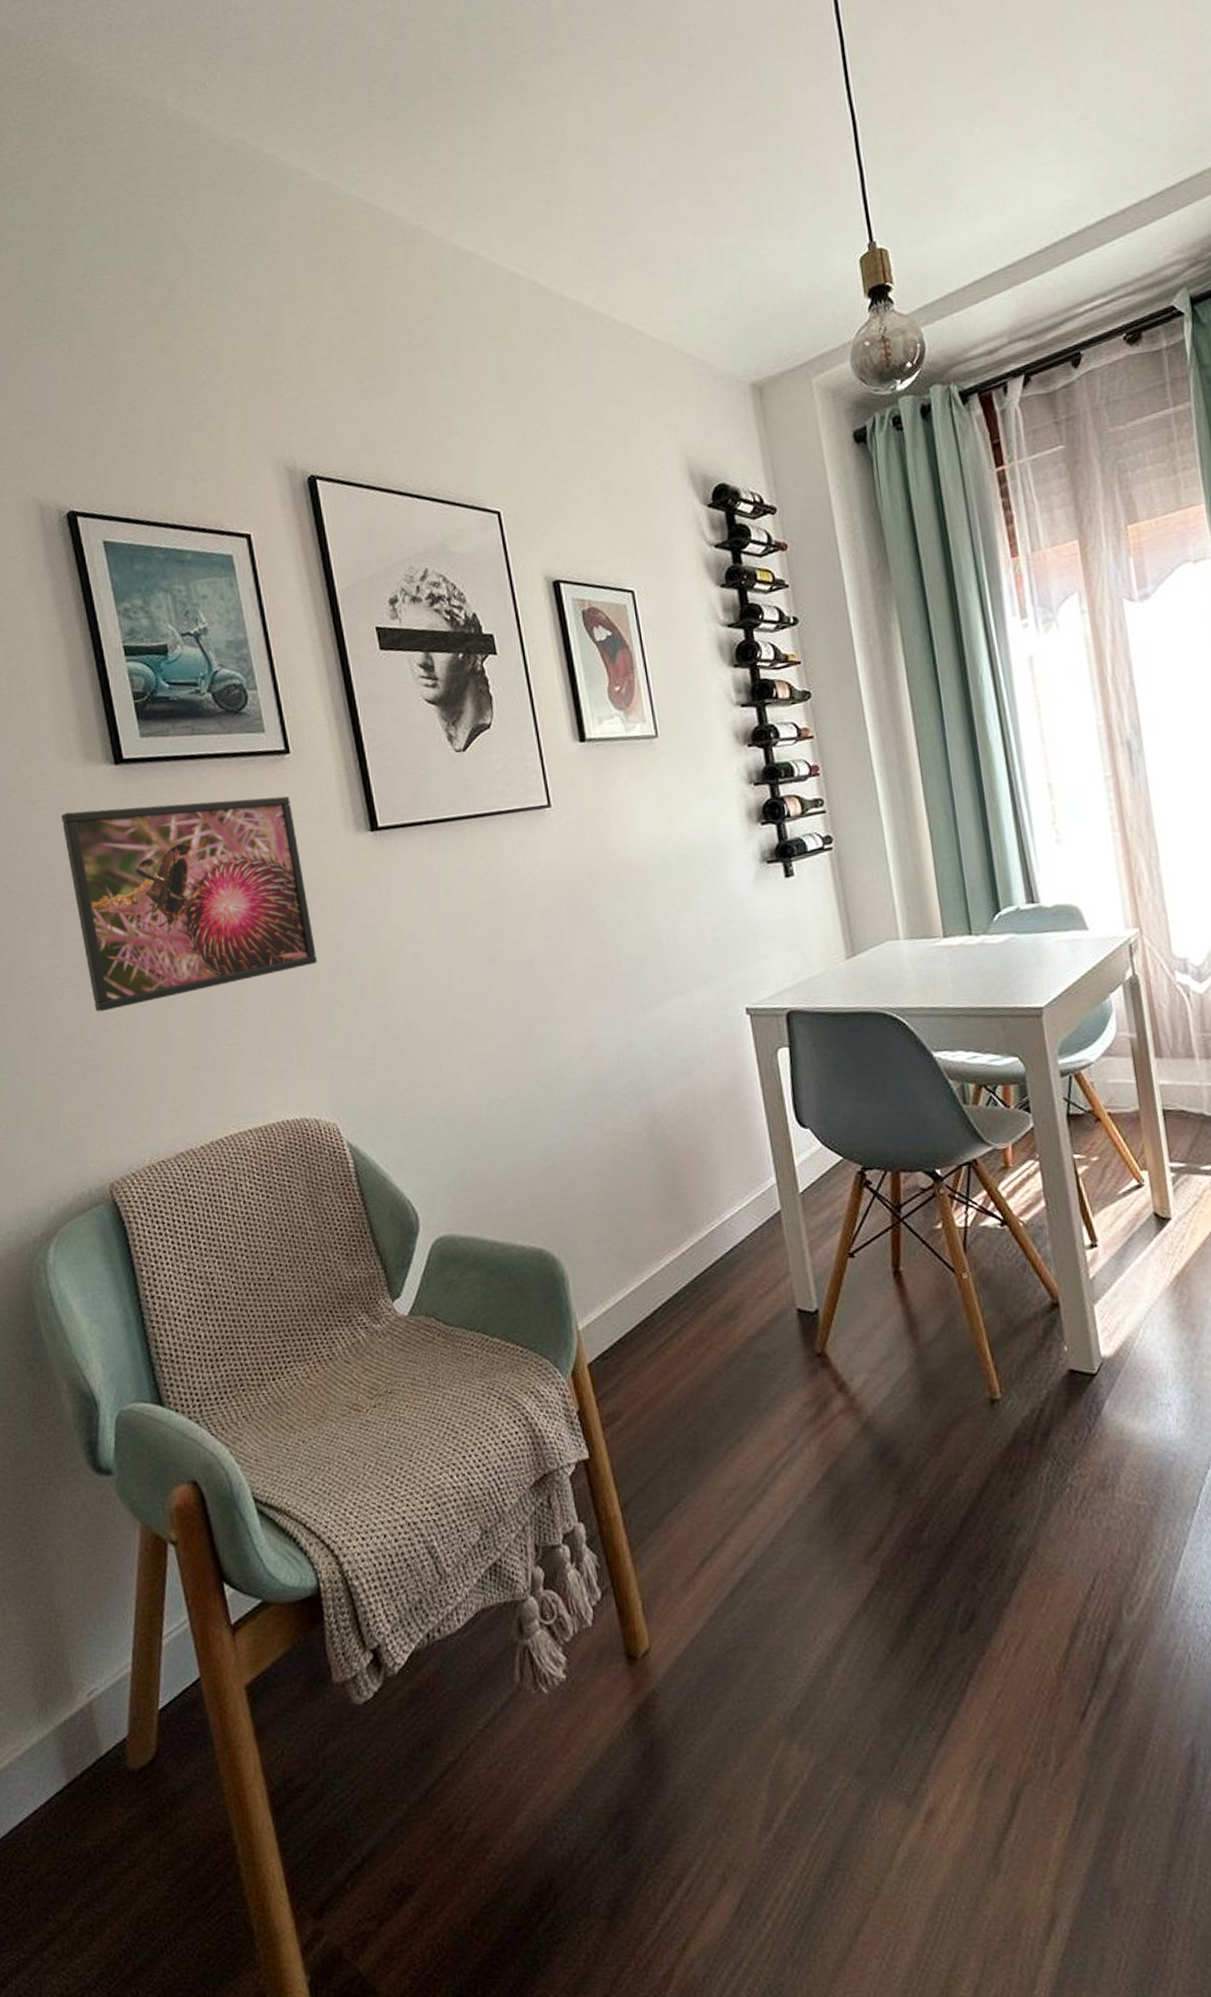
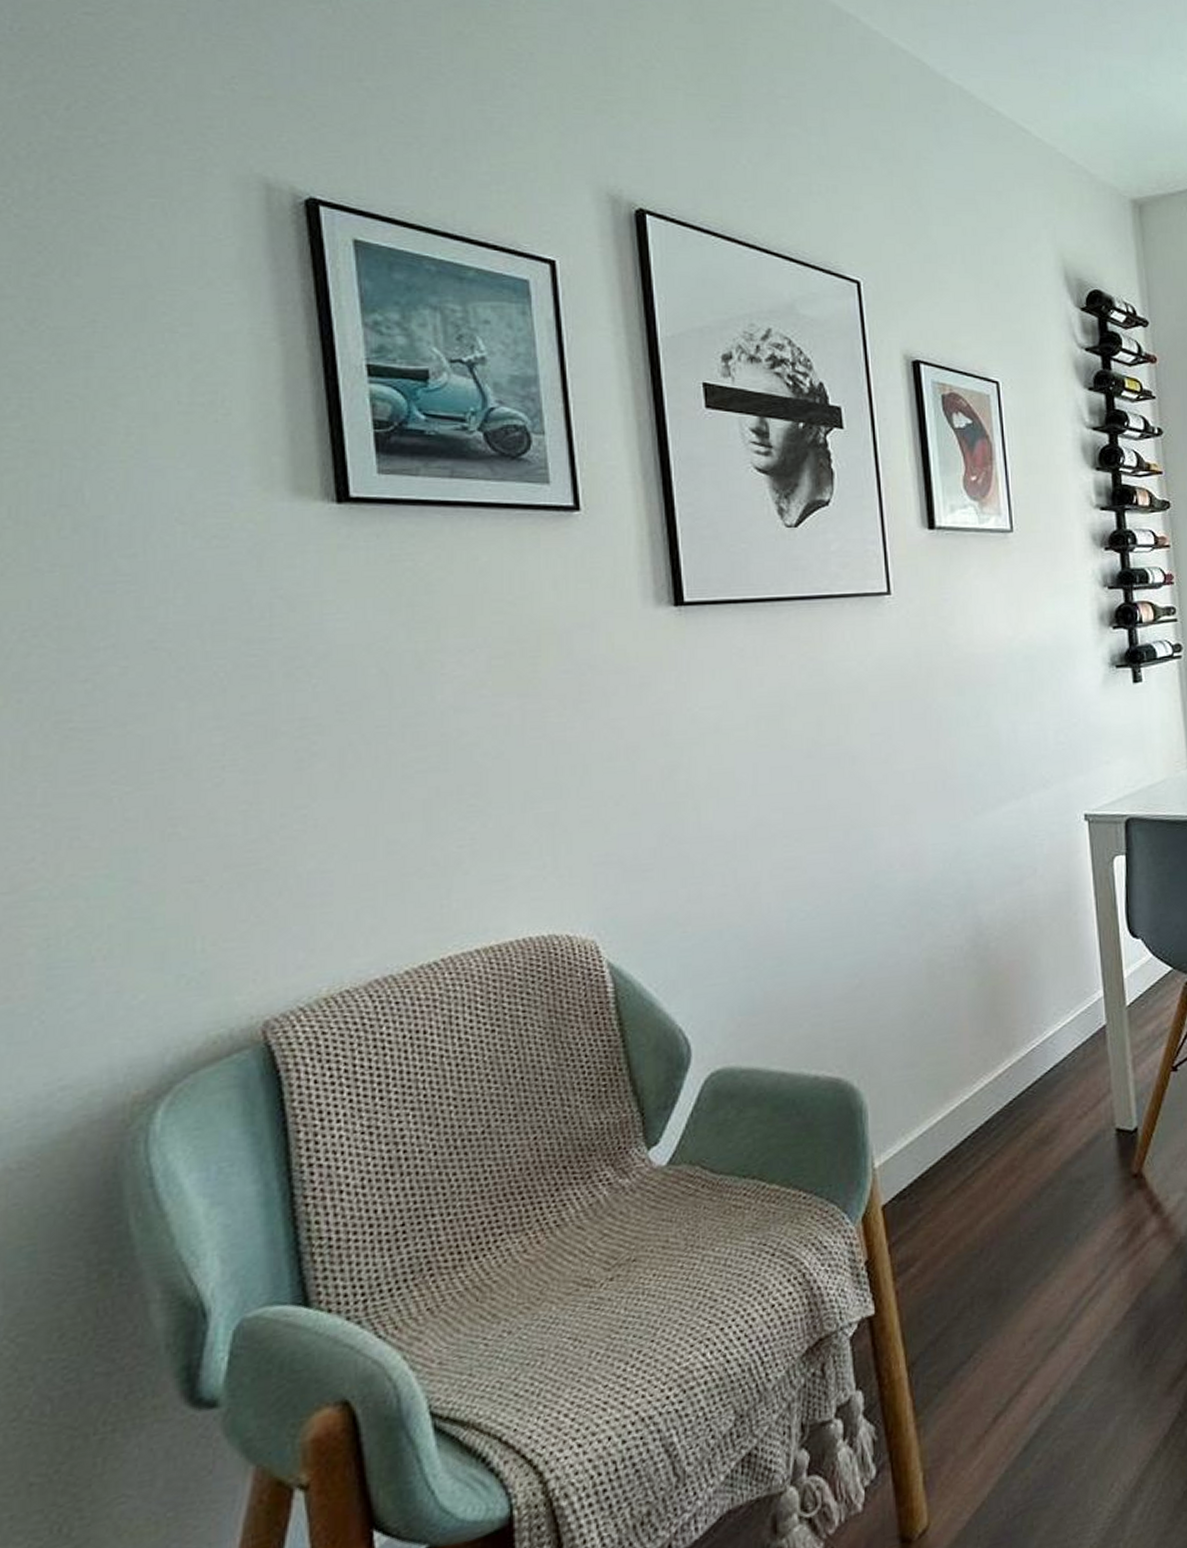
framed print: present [60,796,317,1012] -> none [248,555,590,804]

